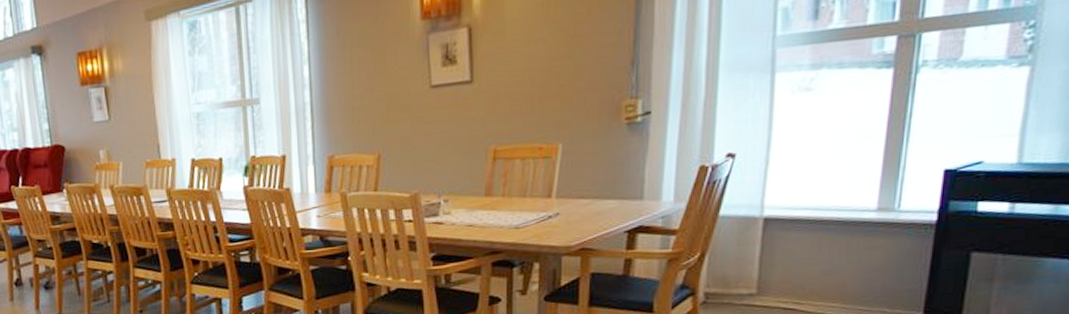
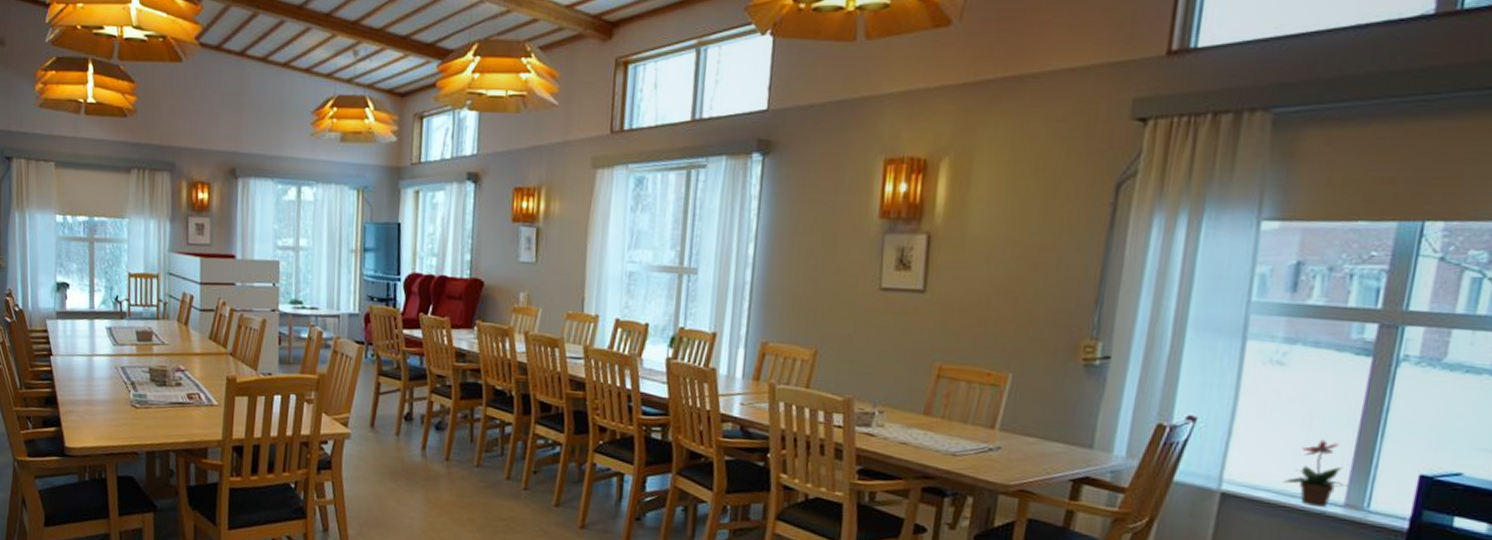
potted flower: none [820,153,880,217] -> present [1283,439,1349,508]

